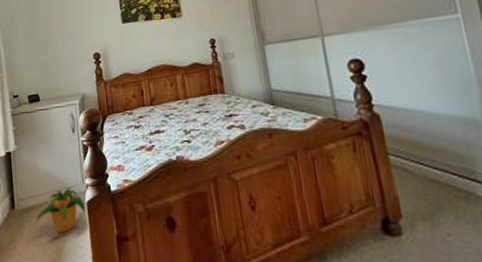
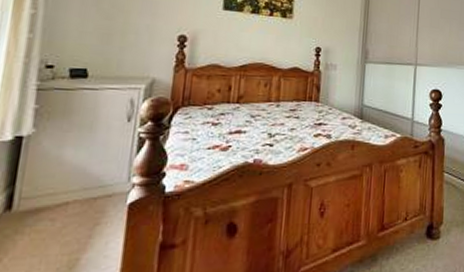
potted plant: present [36,188,85,234] -> none [43,186,125,241]

